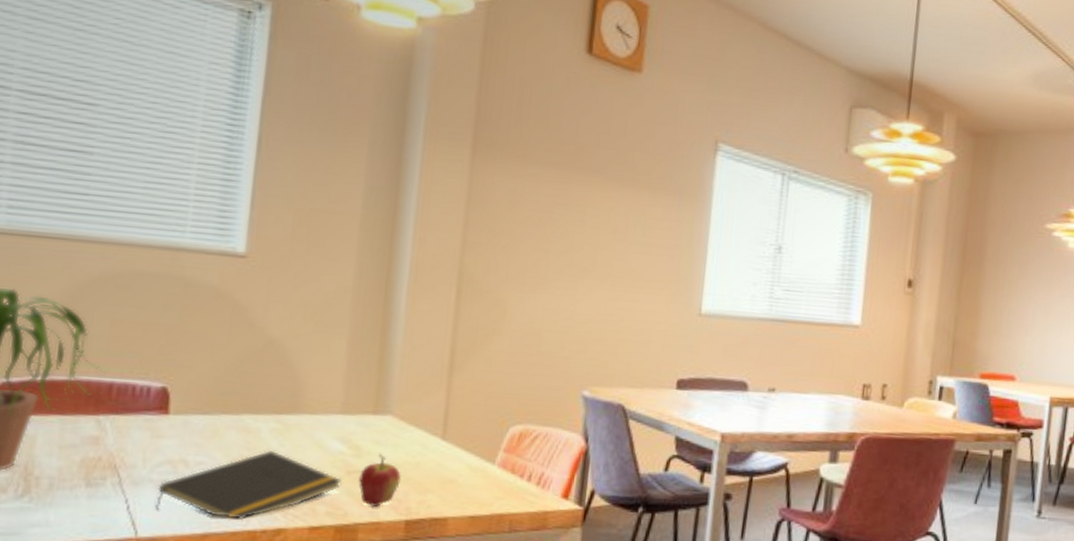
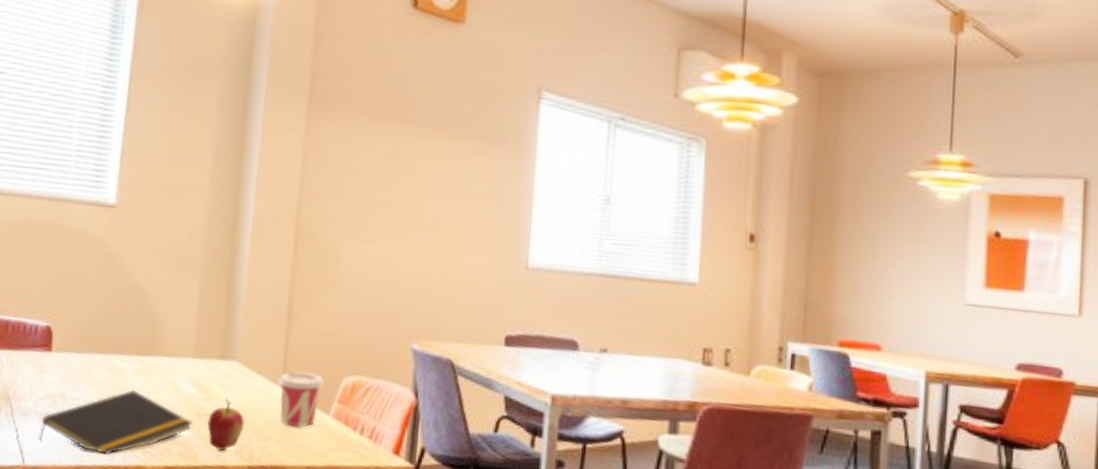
cup: none [438,422,490,478] -> present [278,370,325,427]

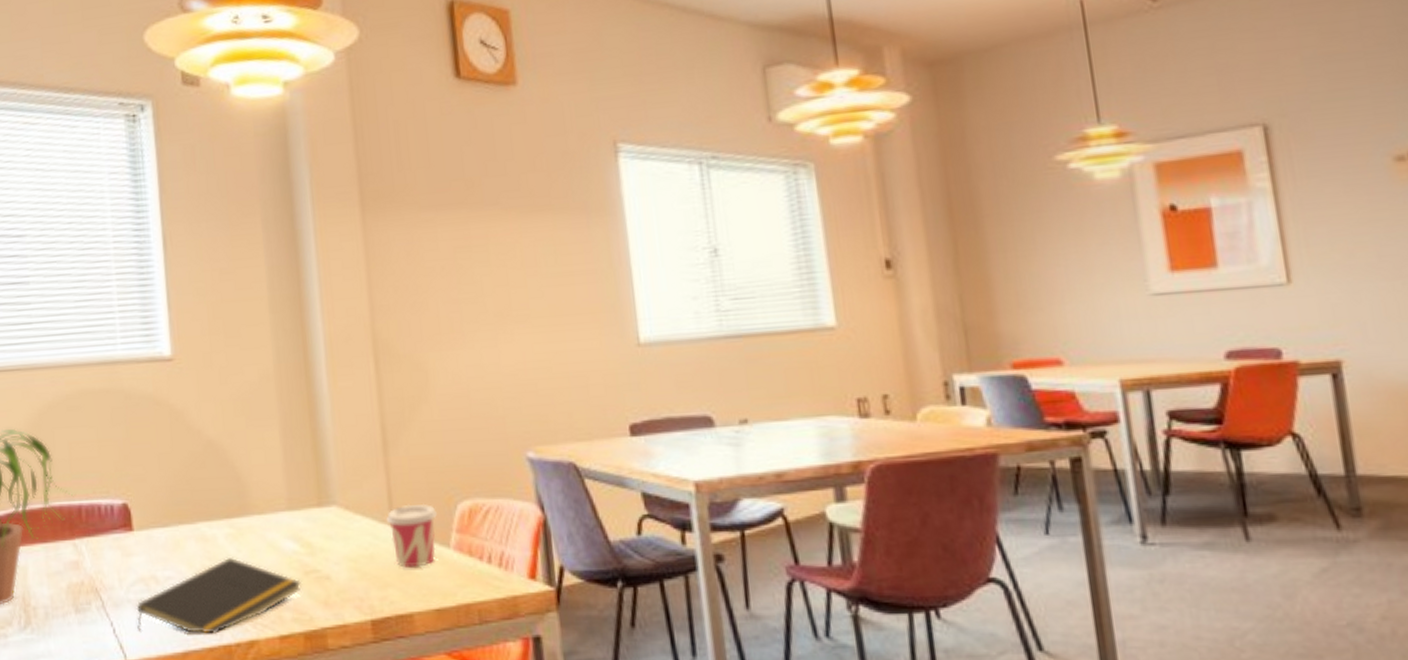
fruit: present [207,397,245,452] -> none [317,548,359,609]

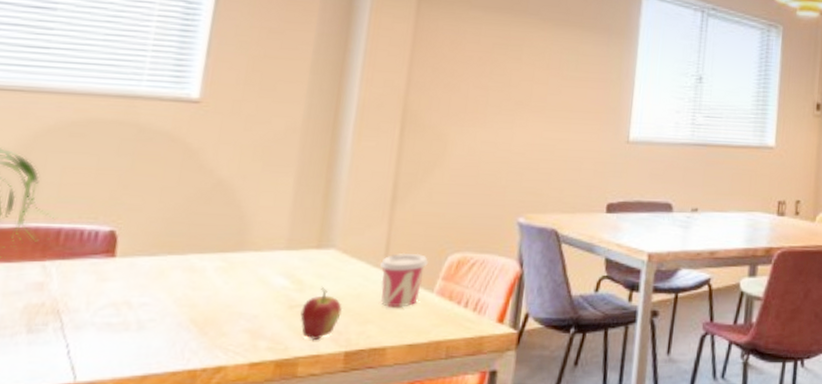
notepad: present [136,556,302,635] -> none [96,288,284,360]
fruit: none [317,548,359,609] -> present [300,286,343,341]

